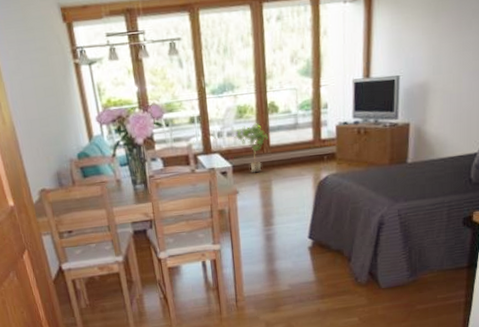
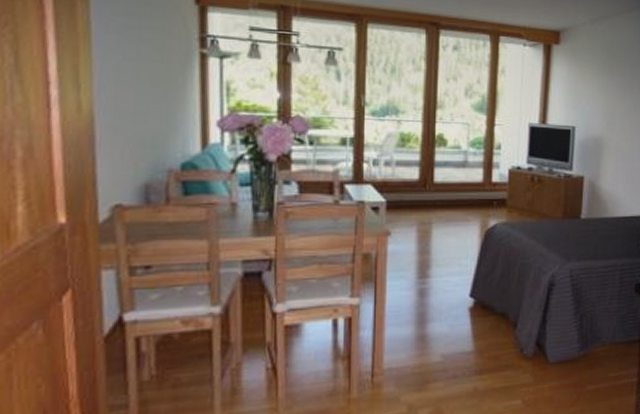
potted plant: present [234,123,268,173] -> none [393,155,432,213]

